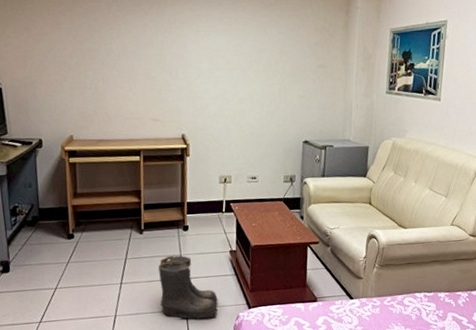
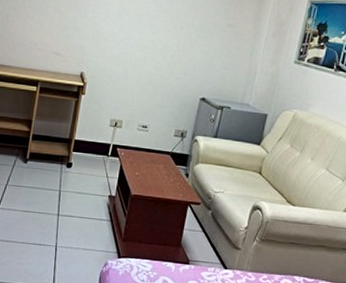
boots: present [158,255,218,320] -> none [31,189,89,260]

